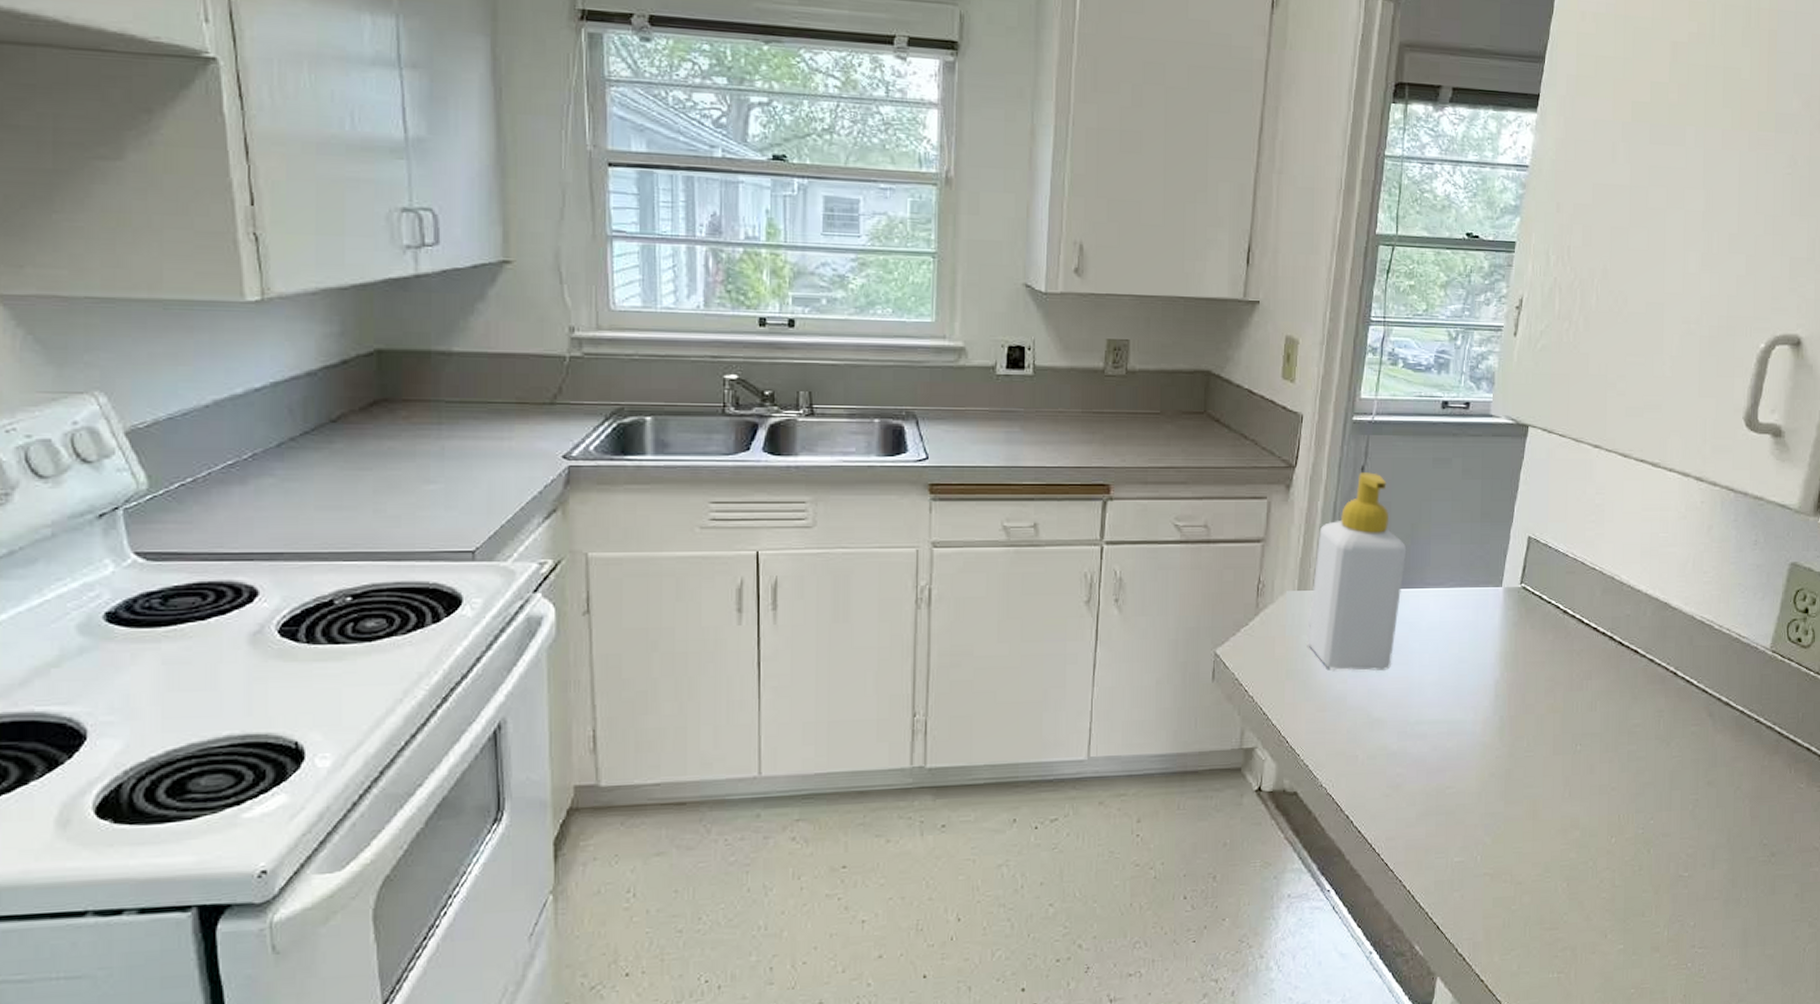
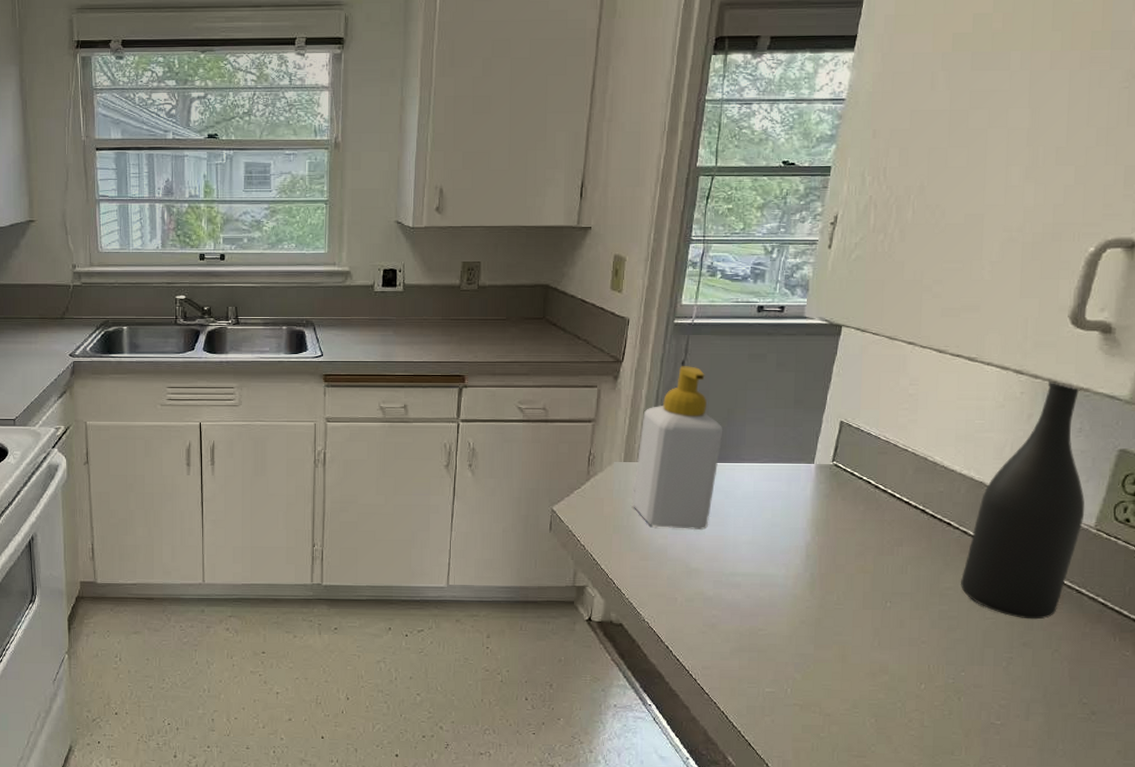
wine bottle: none [1647,487,1762,755] -> present [960,379,1085,620]

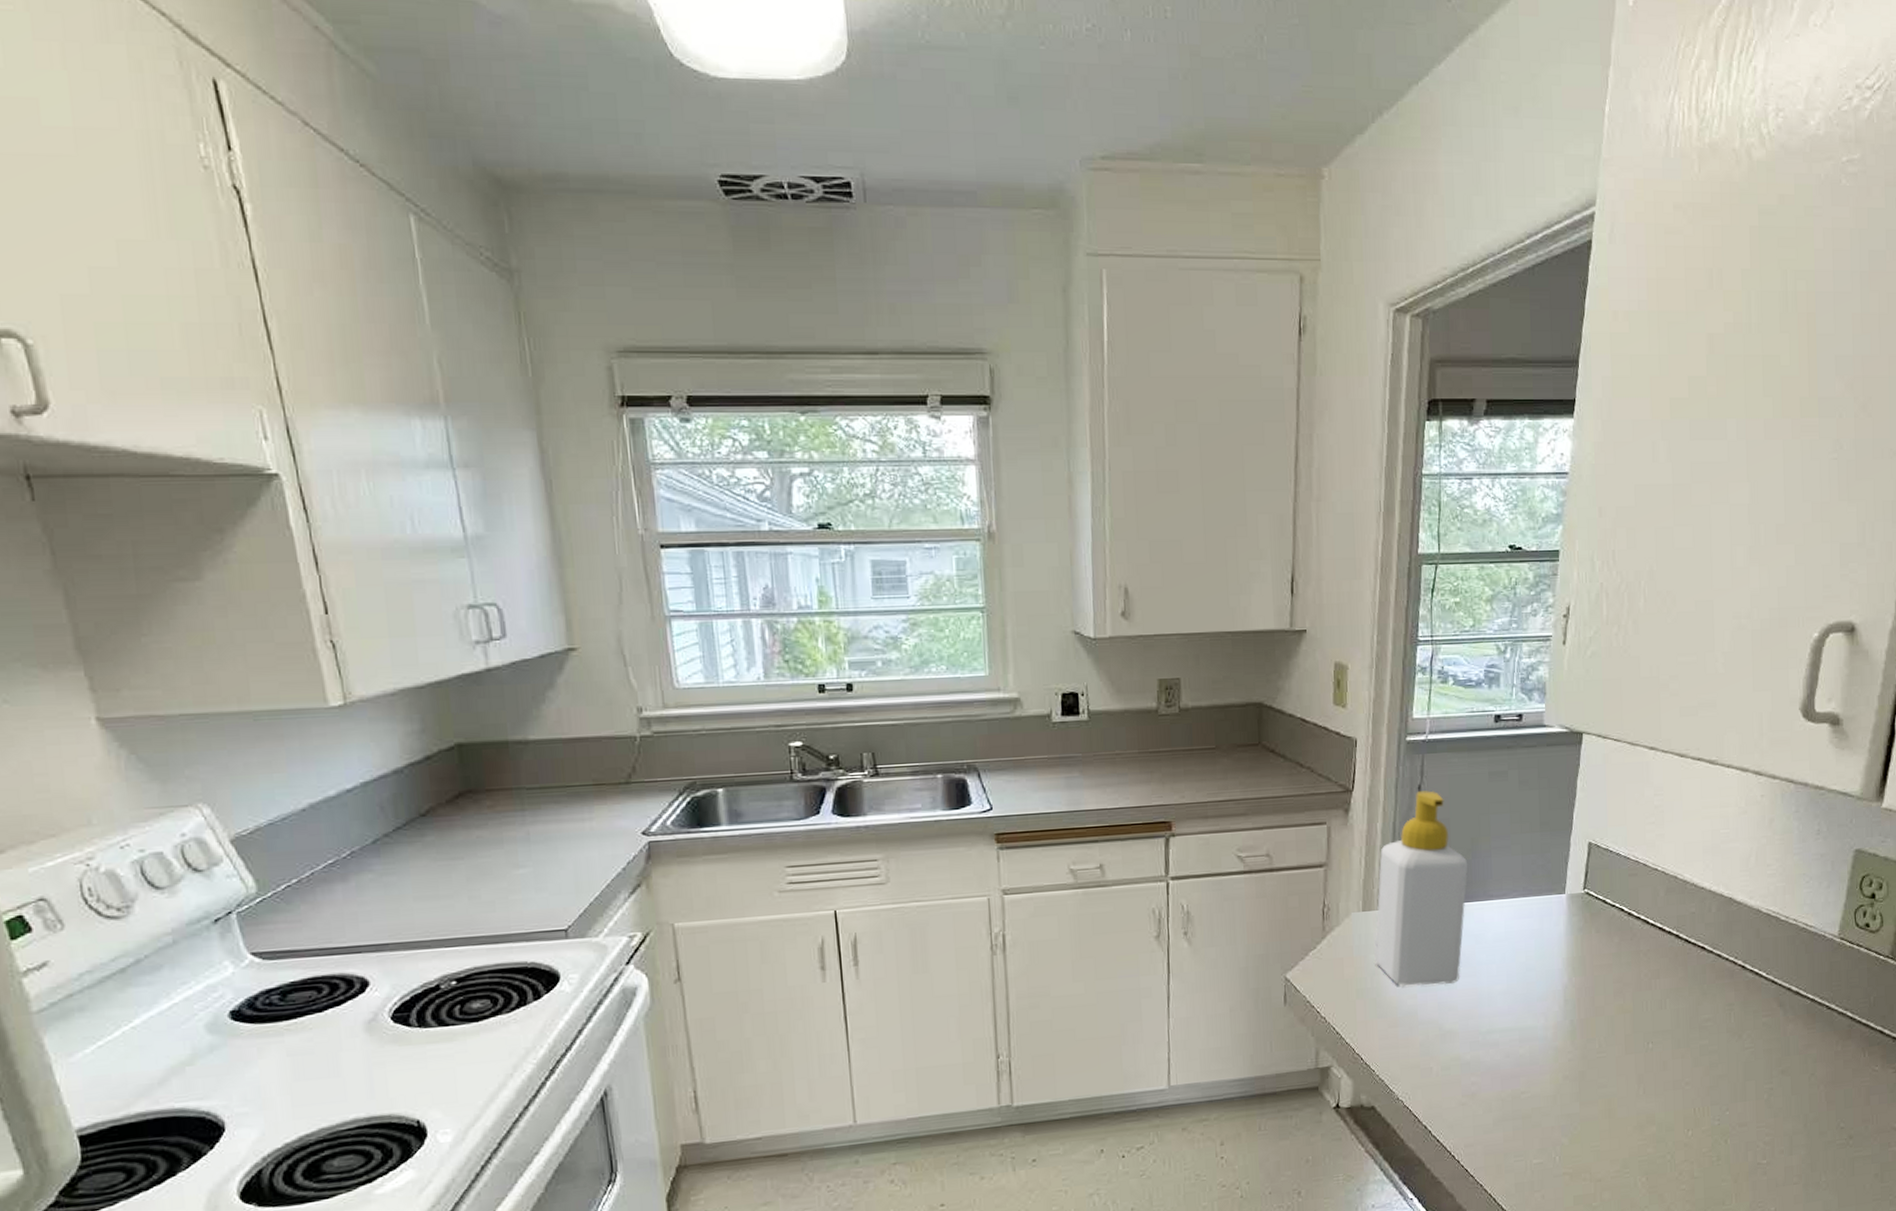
wine bottle: present [960,379,1085,620] -> none [1718,779,1829,1044]

